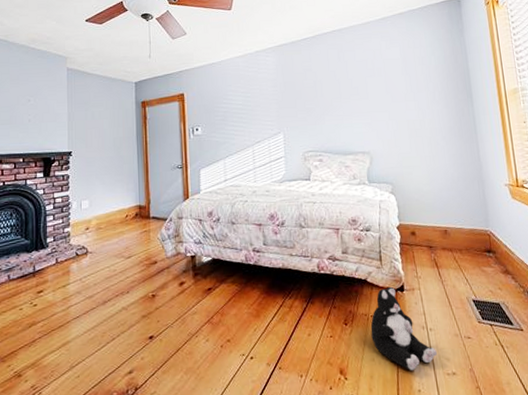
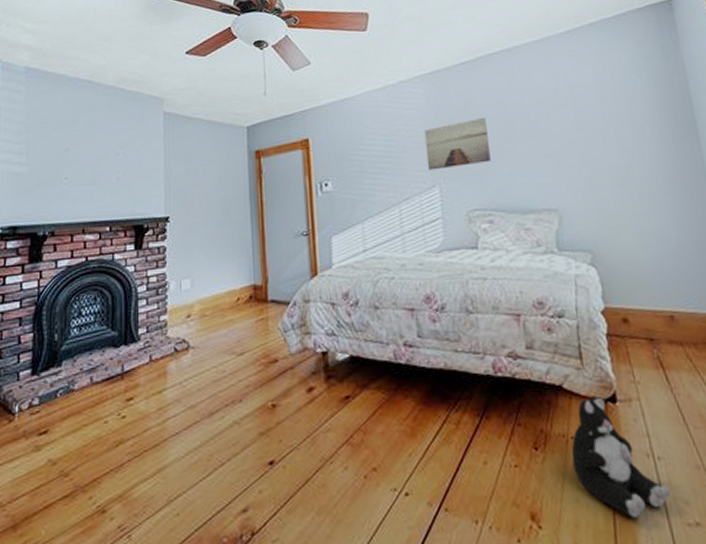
wall art: none [273,81,322,121] -> present [424,117,491,171]

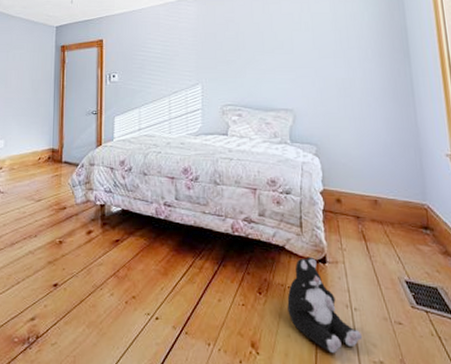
wall art: present [424,117,491,171] -> none [193,33,244,72]

